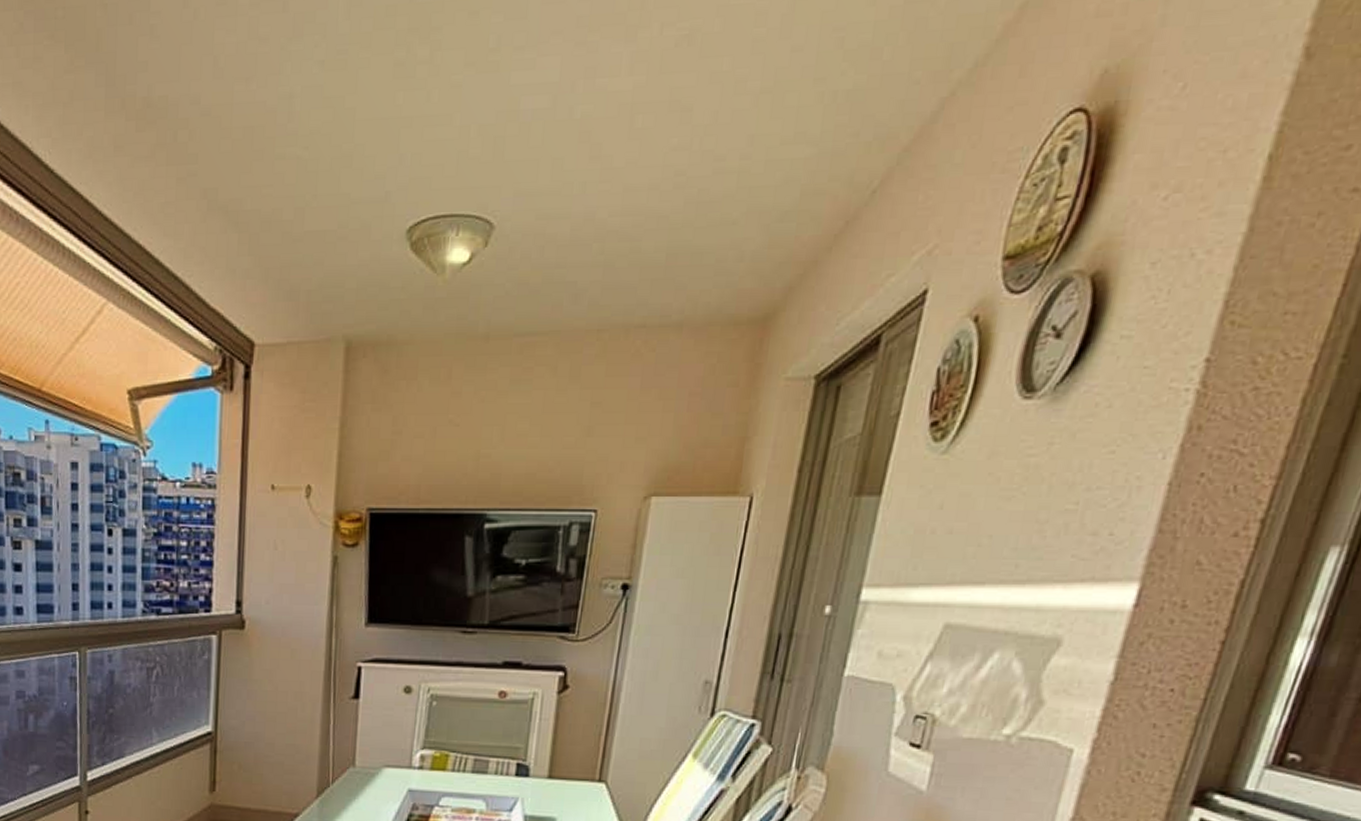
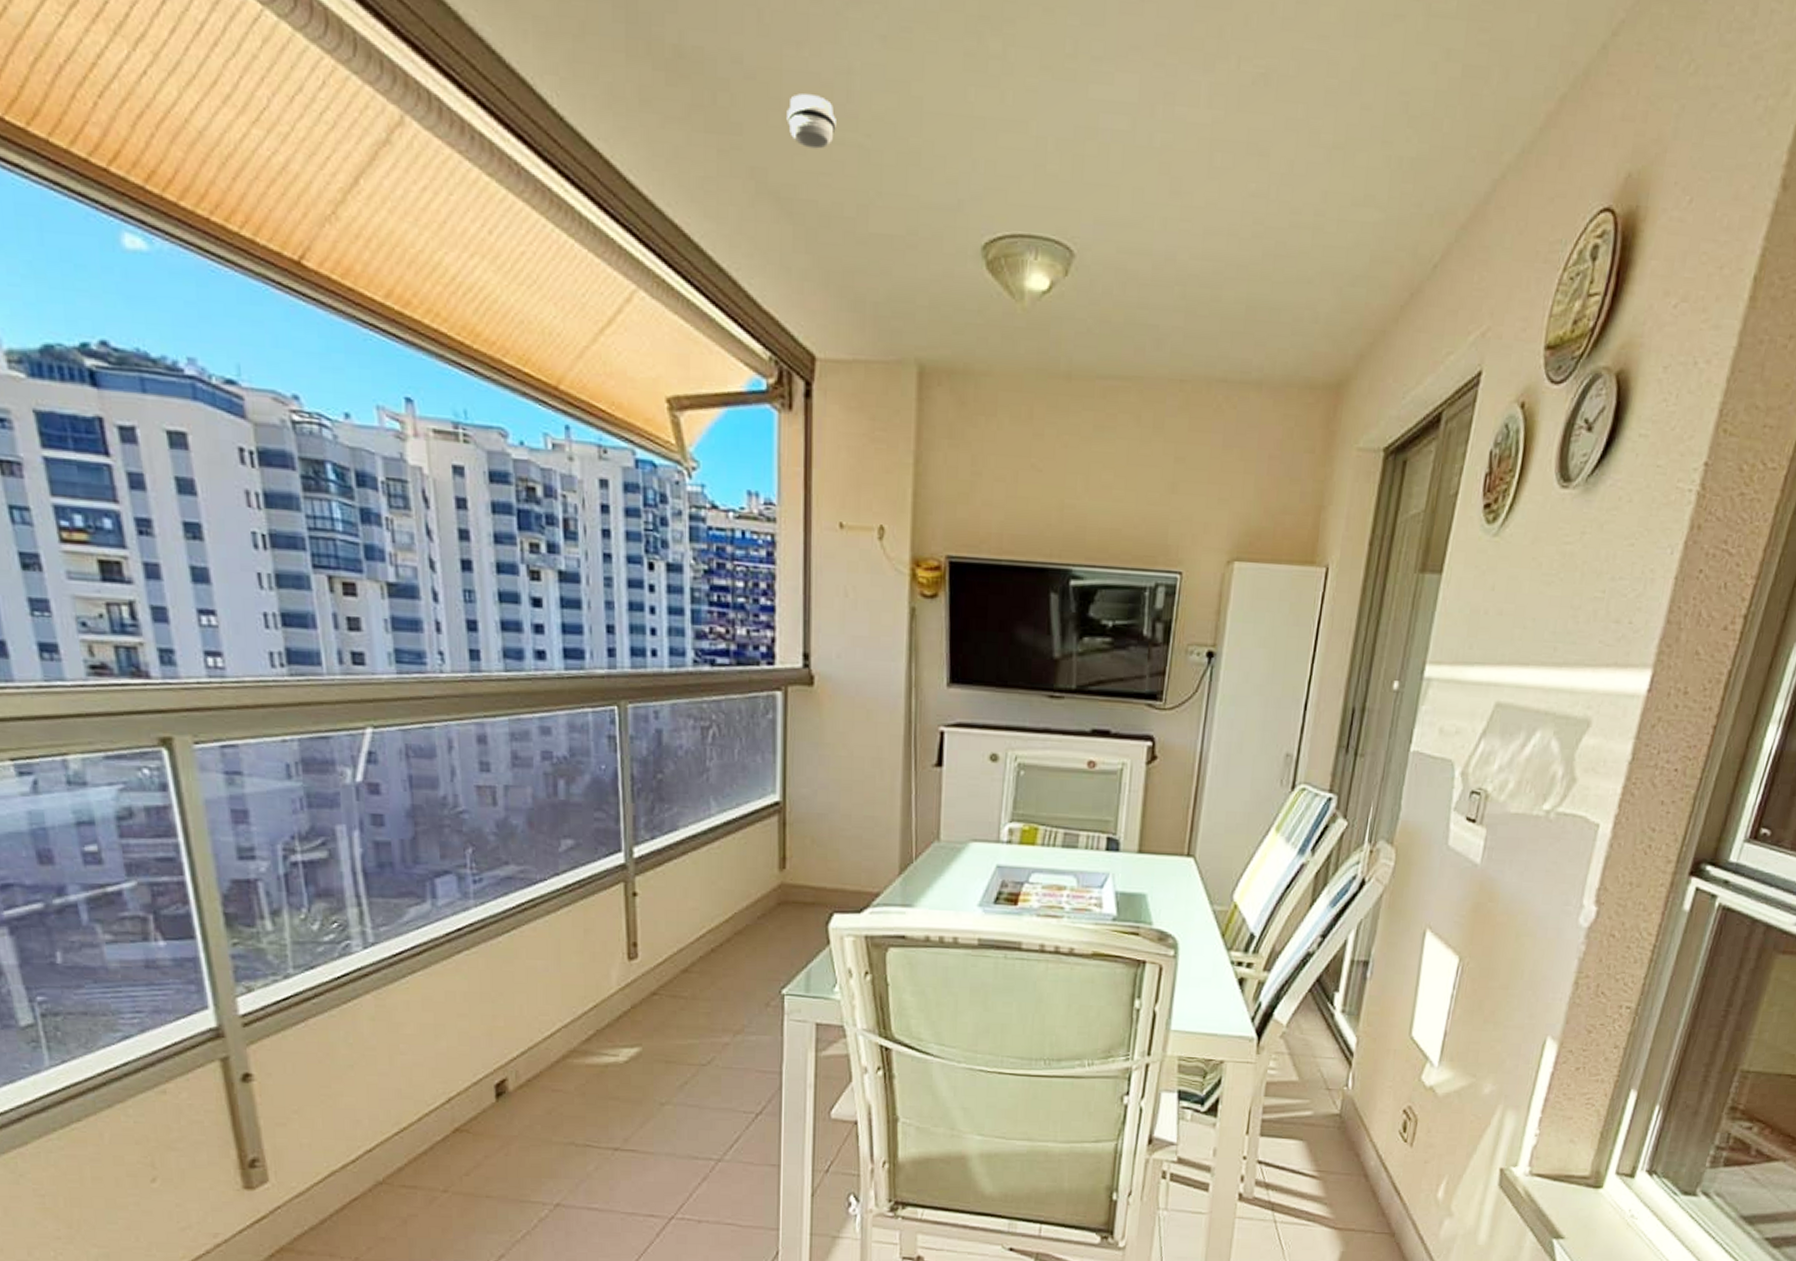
smoke detector: none [235,120,279,166] -> present [786,94,836,149]

